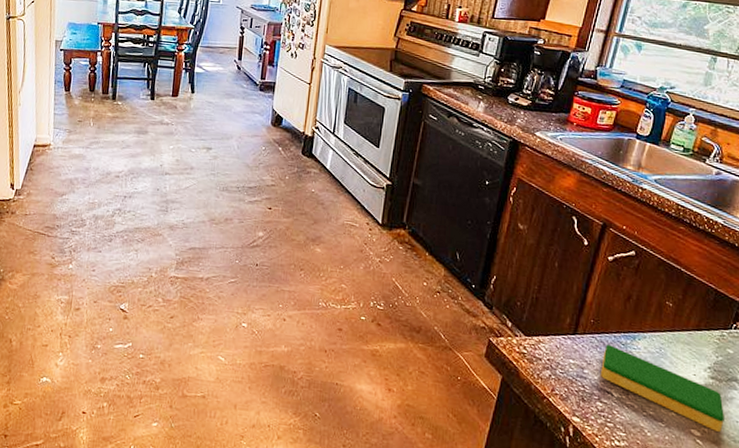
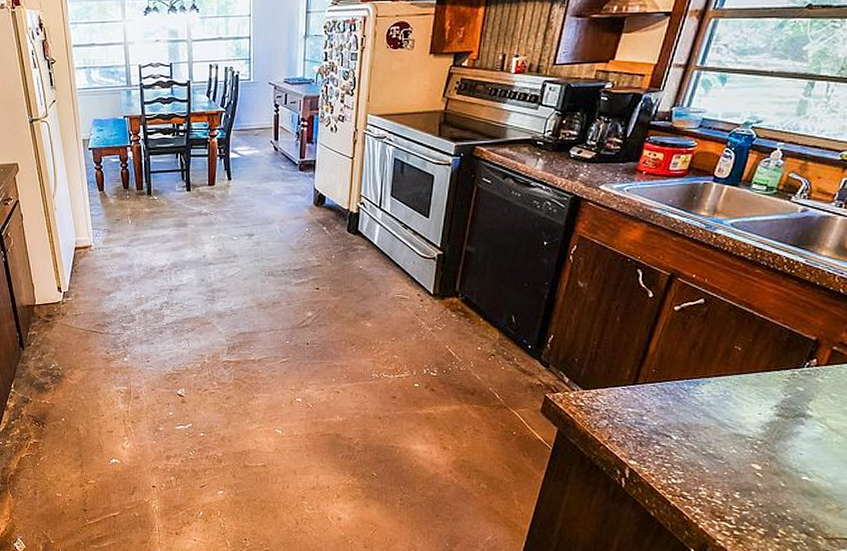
dish sponge: present [600,345,724,432] -> none [659,392,788,464]

